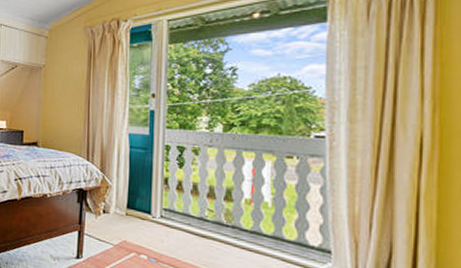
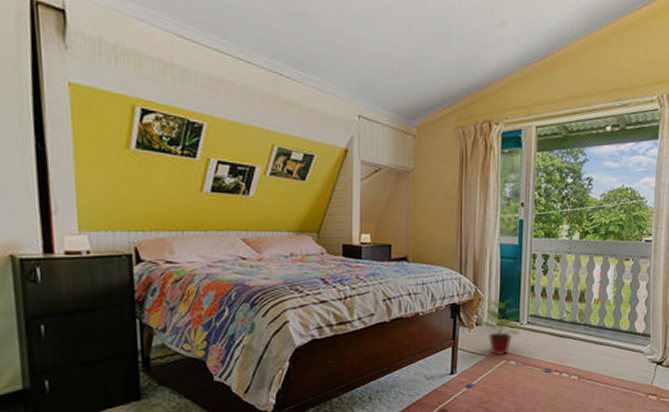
potted plant: none [101,185,157,248] -> present [474,296,524,356]

